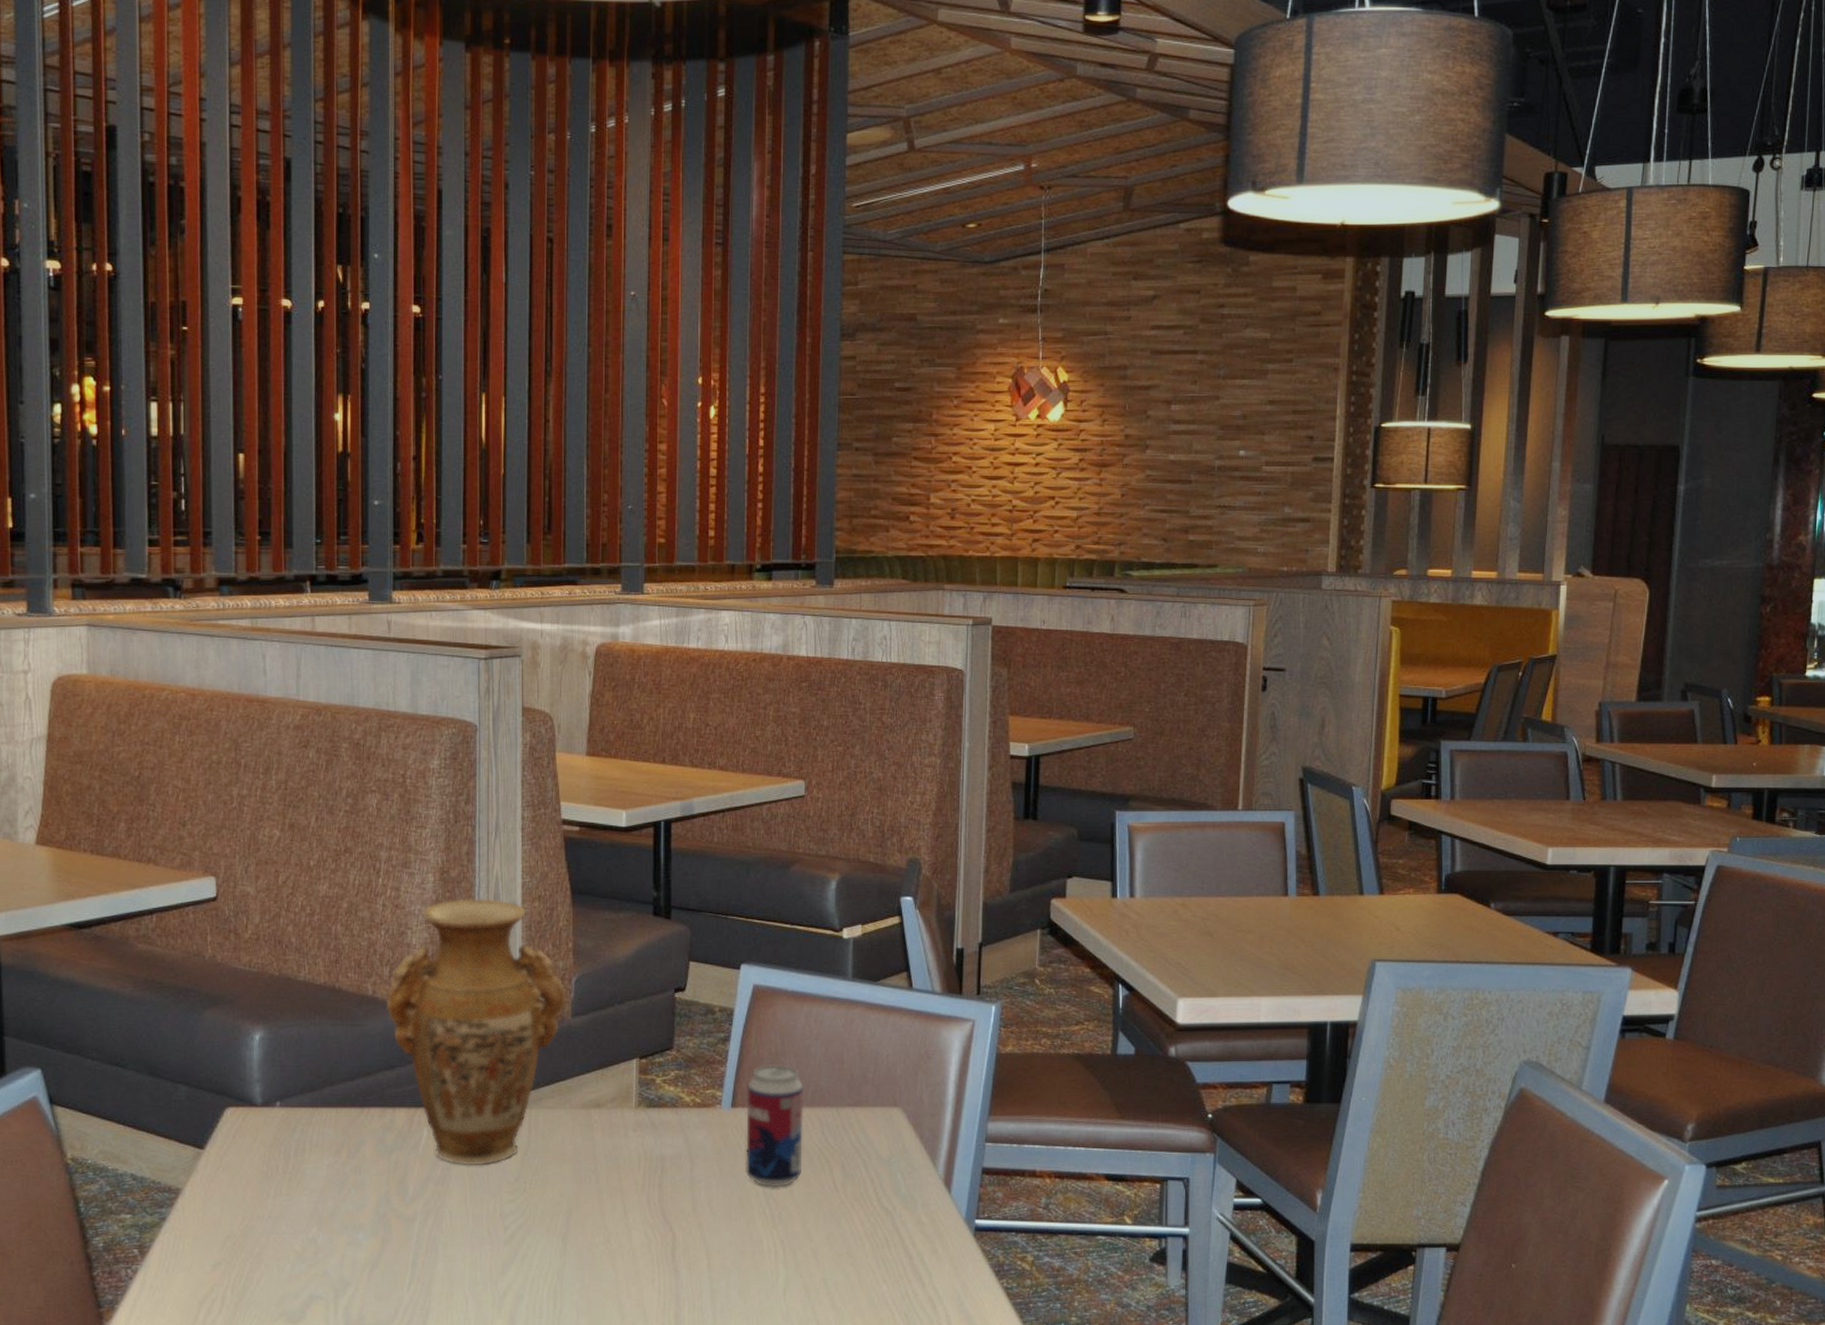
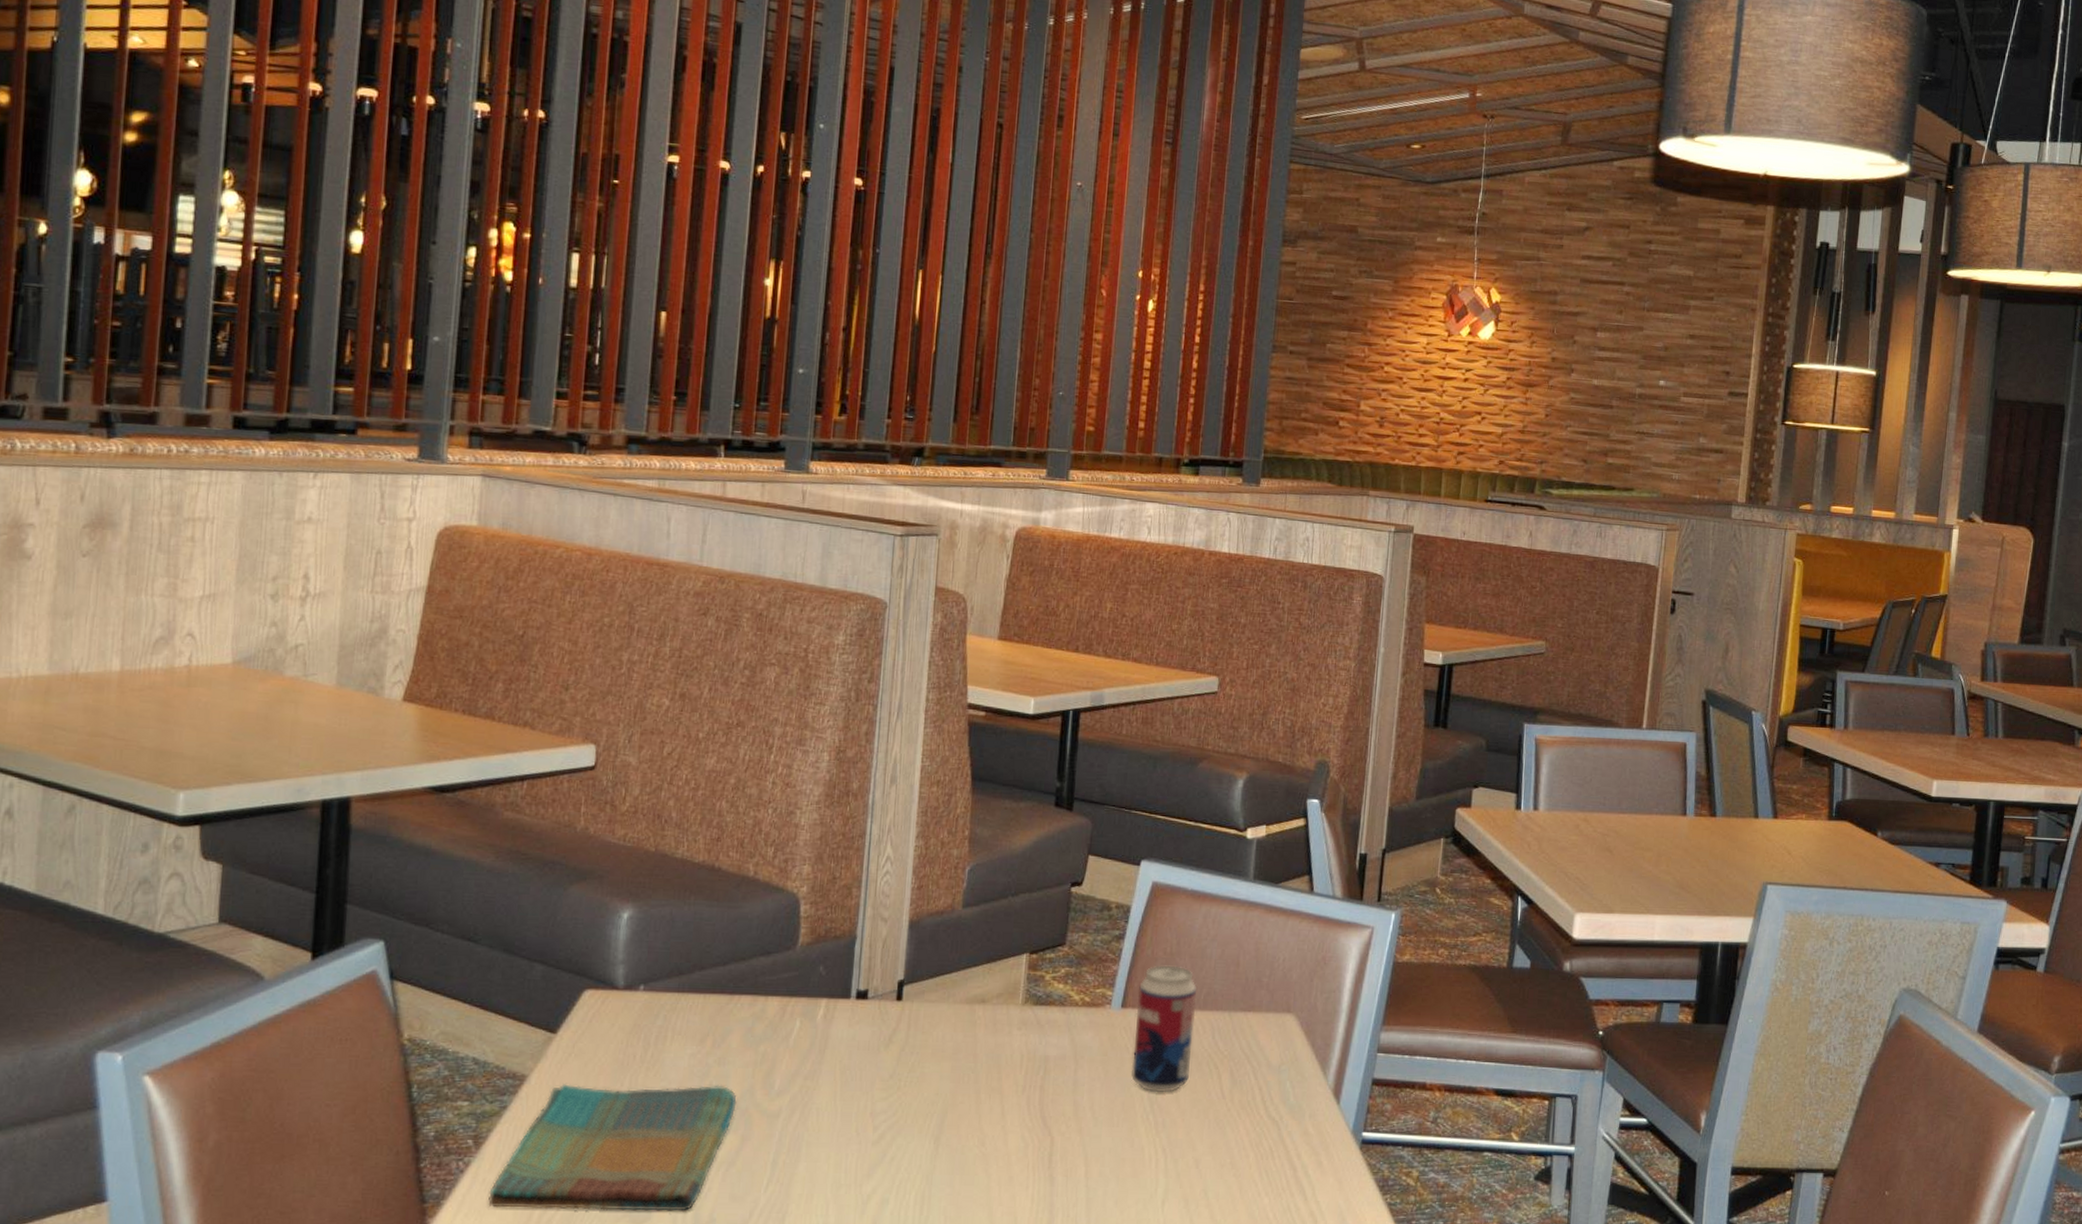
dish towel: none [157,1192,375,1312] -> present [488,1084,737,1212]
vase: present [386,899,567,1166] -> none [766,779,959,1061]

